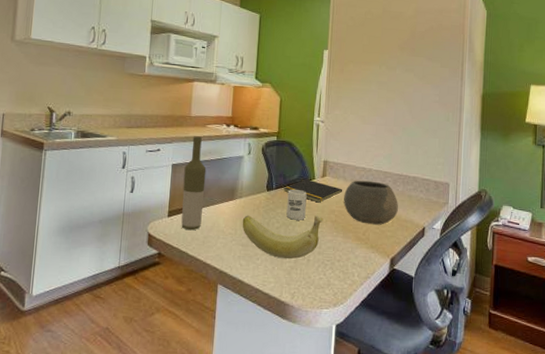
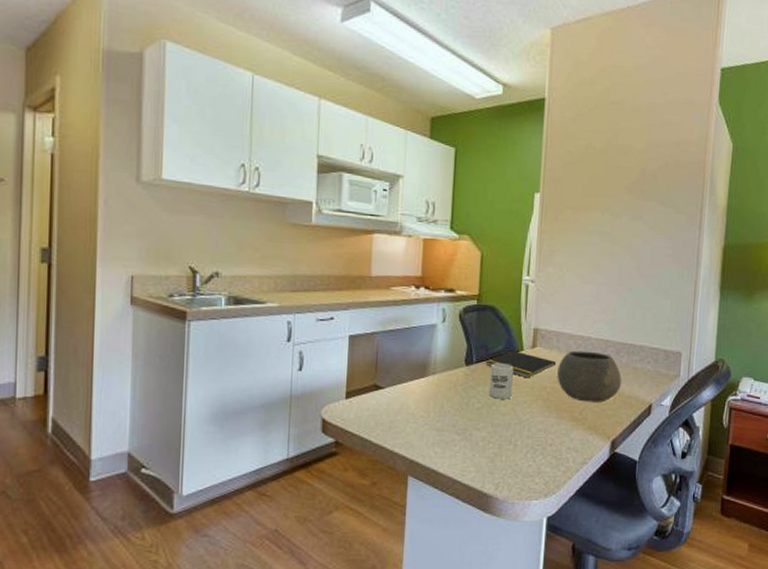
bottle: present [181,136,207,231] -> none [362,301,392,414]
banana: present [242,215,324,259] -> none [436,393,533,445]

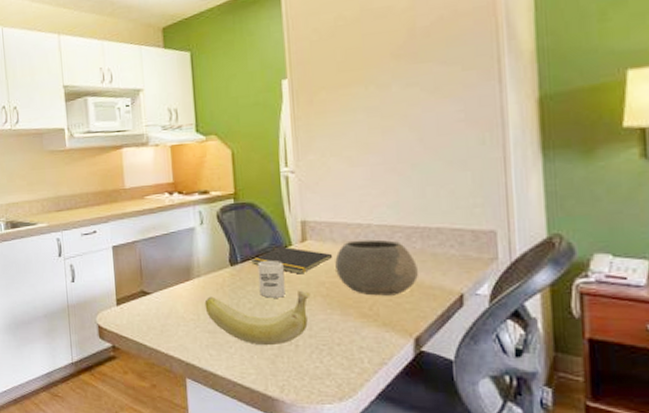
banana: none [436,393,533,445] -> present [204,290,311,346]

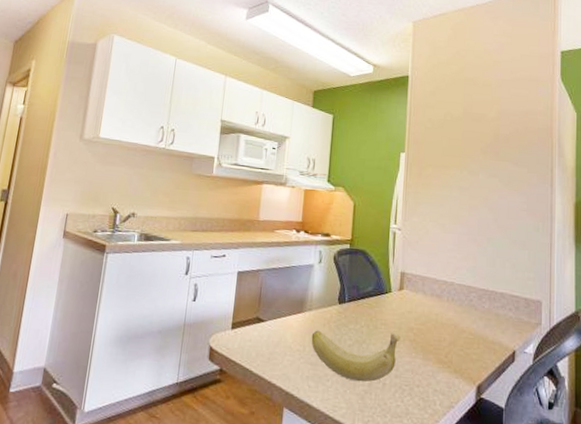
notepad: present [251,246,333,274] -> none [357,292,423,319]
cup: present [257,260,286,298] -> none [360,302,382,338]
bowl: present [335,239,418,296] -> none [423,295,484,347]

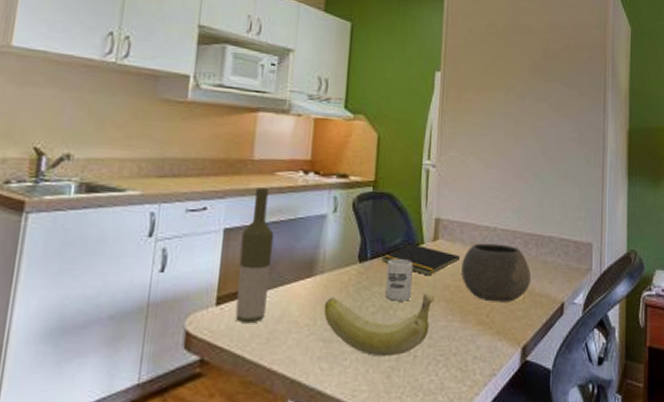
bottle: none [245,241,274,346] -> present [235,188,274,324]
notepad: none [357,292,423,319] -> present [381,244,461,276]
cup: none [360,302,382,338] -> present [385,258,413,301]
bowl: none [423,295,484,347] -> present [461,243,531,302]

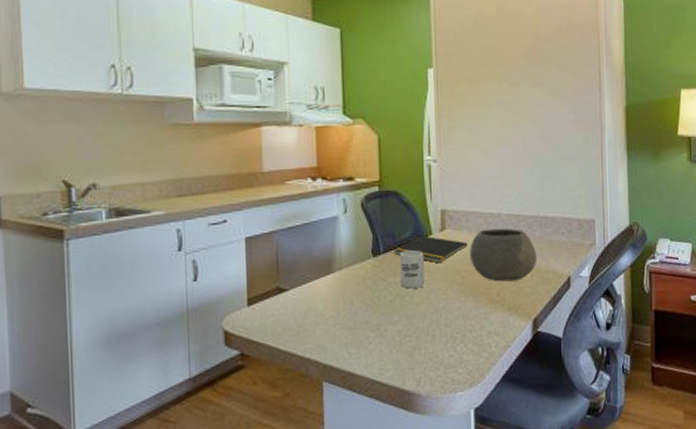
bottle: present [235,188,274,324] -> none [262,197,293,320]
banana: present [323,293,435,357] -> none [345,279,447,339]

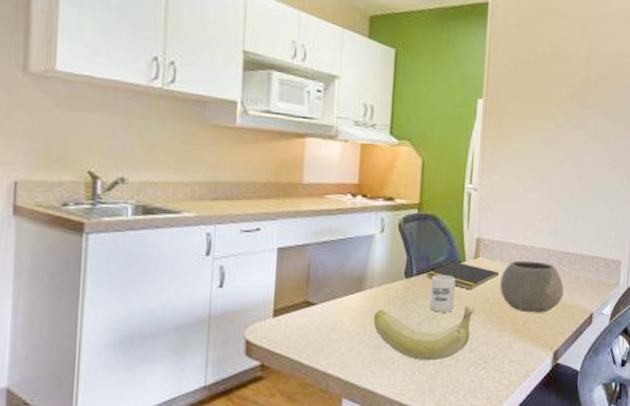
banana: none [345,279,447,339] -> present [373,306,476,361]

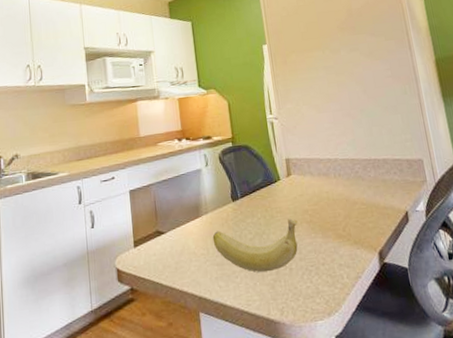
notepad: present [426,261,500,290] -> none [249,181,312,205]
cup: present [430,274,456,313] -> none [254,193,278,228]
bowl: present [500,260,564,313] -> none [314,171,375,219]

